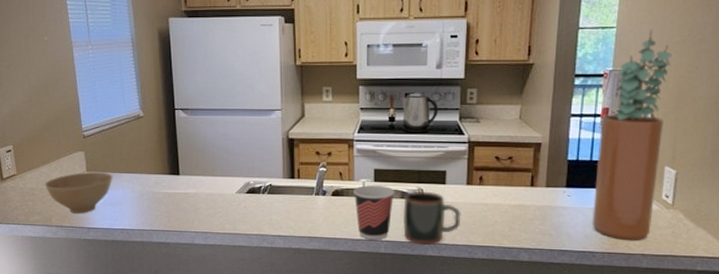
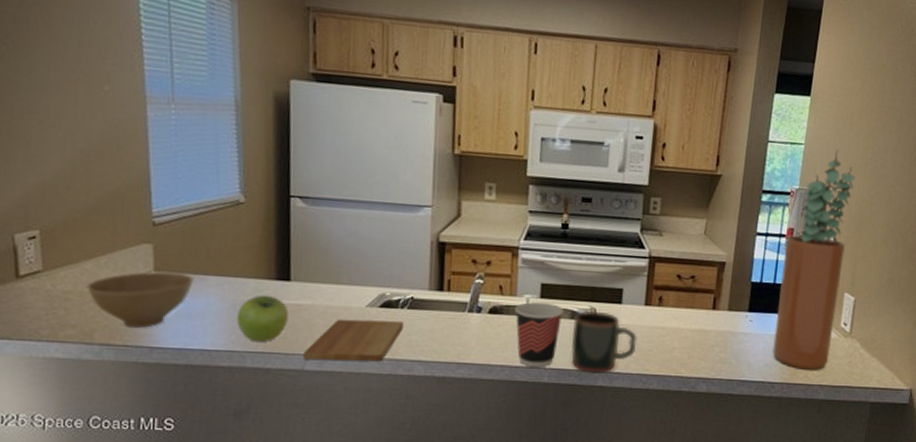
fruit: none [144,186,180,222] -> present [237,294,289,342]
cutting board: none [193,203,265,237] -> present [303,318,403,362]
kettle: present [402,93,439,134] -> none [576,197,619,245]

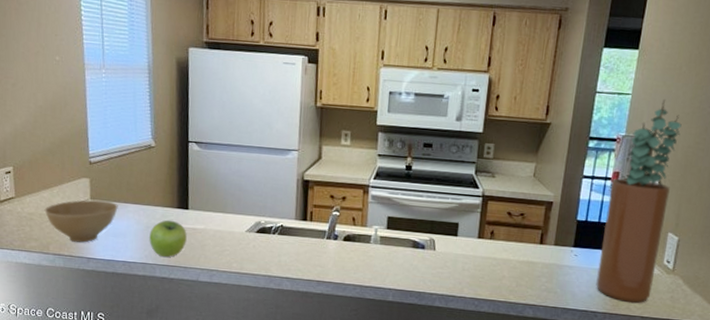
cutting board: present [303,318,403,362] -> none [198,241,275,277]
cup: present [515,301,564,368] -> none [365,232,407,288]
mug: present [570,311,638,373] -> none [412,241,471,296]

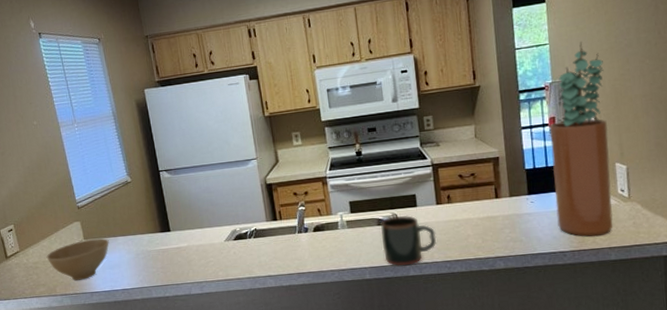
fruit: present [149,219,187,257] -> none [140,244,174,278]
mug: none [412,241,471,296] -> present [380,215,437,266]

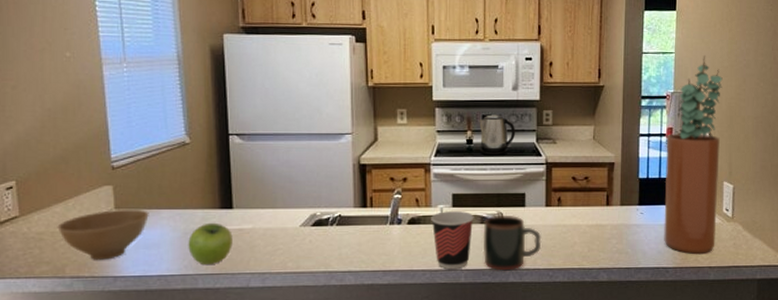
fruit: none [140,244,174,278] -> present [188,222,233,264]
cup: none [333,215,372,268] -> present [431,210,474,270]
kettle: none [365,126,401,165] -> present [479,114,516,156]

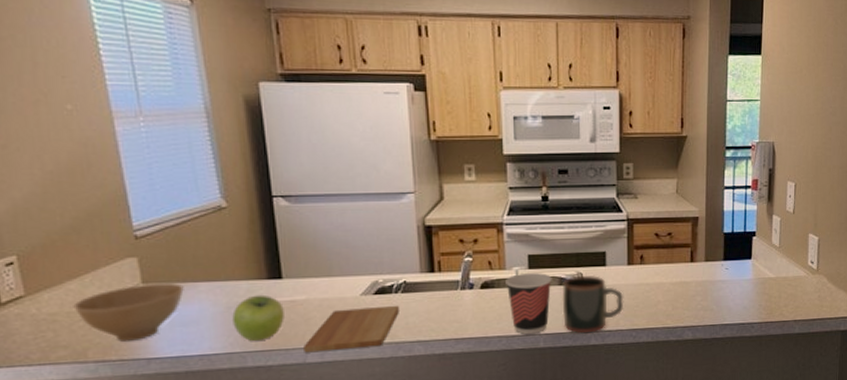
cutting board: none [248,236,333,278] -> present [304,305,399,353]
kettle: present [479,114,516,156] -> none [555,169,595,213]
vase: present [664,56,723,255] -> none [749,103,809,309]

